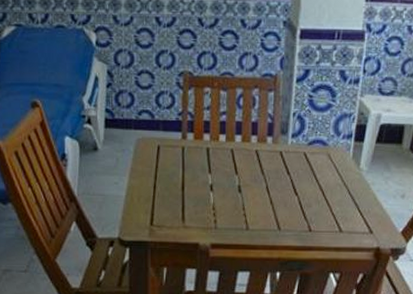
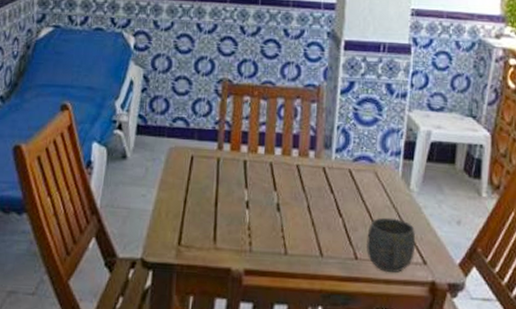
mug: none [318,194,364,241] -> present [365,217,416,273]

